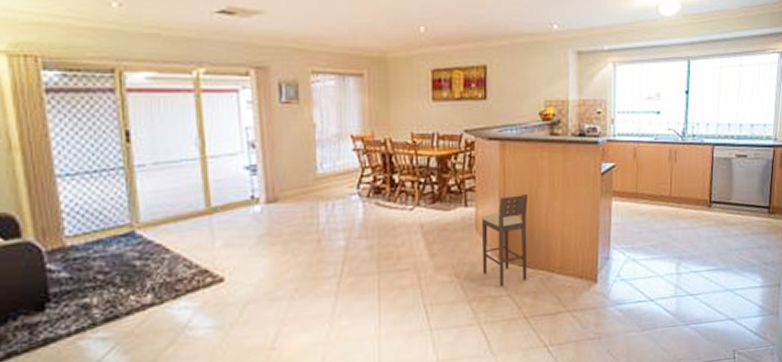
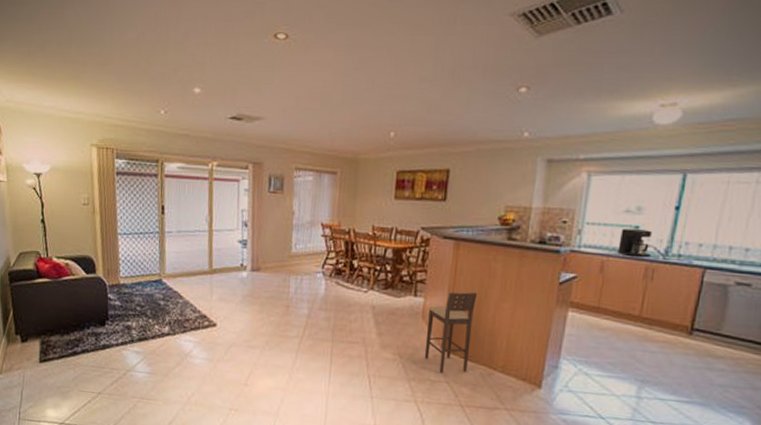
coffee maker: none [646,113,672,141] -> present [618,228,652,258]

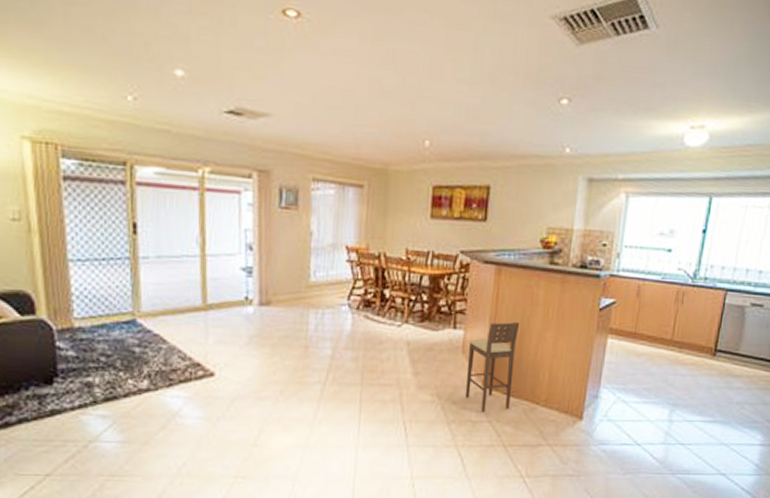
coffee maker: present [618,228,652,258] -> none [653,251,683,281]

